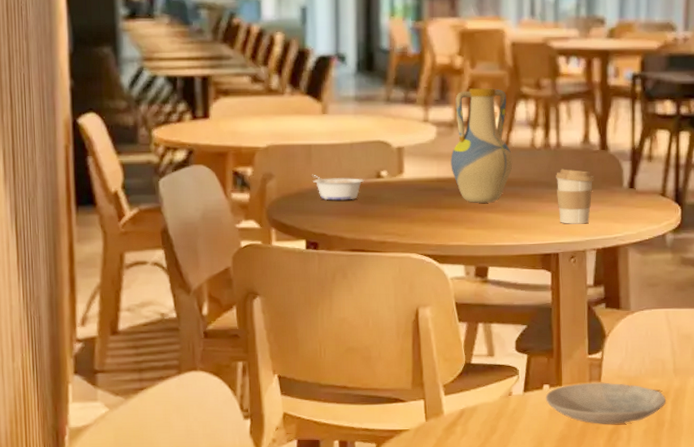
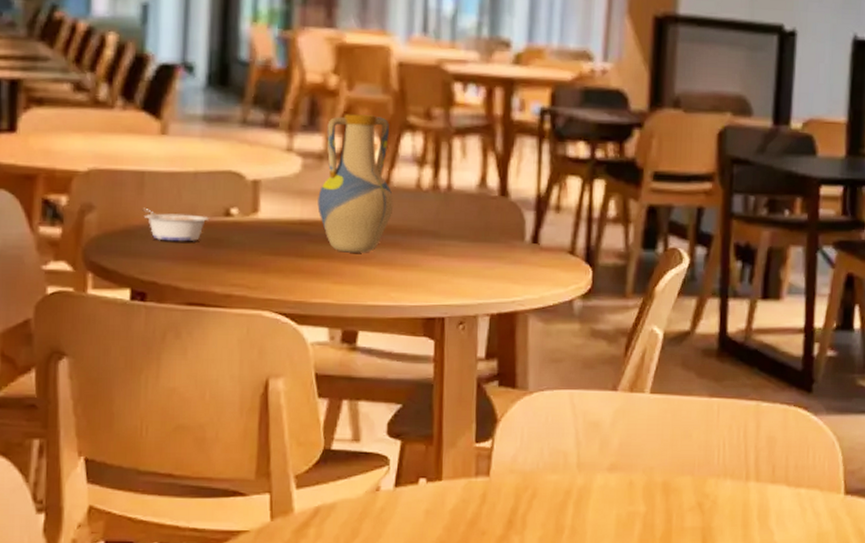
plate: present [545,382,667,424] -> none [421,477,568,529]
coffee cup: present [556,169,594,224] -> none [445,216,491,284]

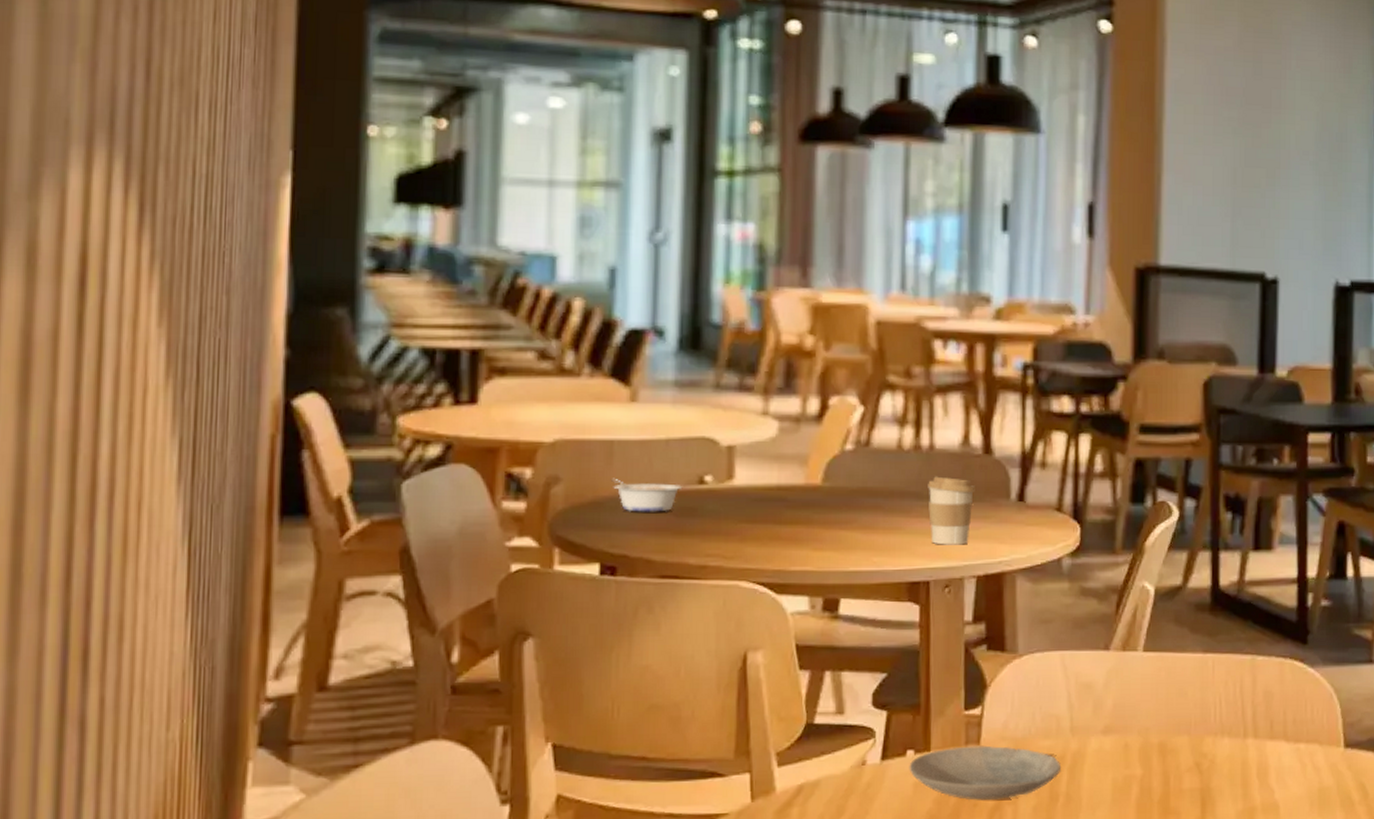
vase: present [317,114,394,253] -> none [795,375,875,517]
plate: none [421,477,568,529] -> present [909,745,1062,800]
coffee cup: none [445,216,491,284] -> present [928,476,975,545]

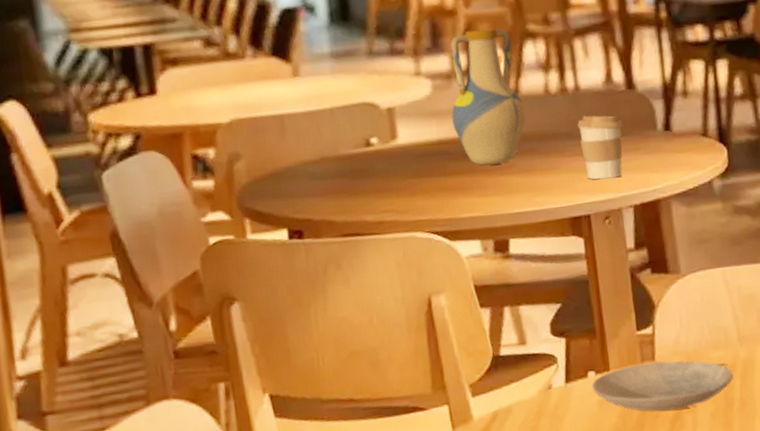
legume: present [612,478,682,512] -> none [287,149,351,179]
vase: none [795,375,875,517] -> present [450,28,526,166]

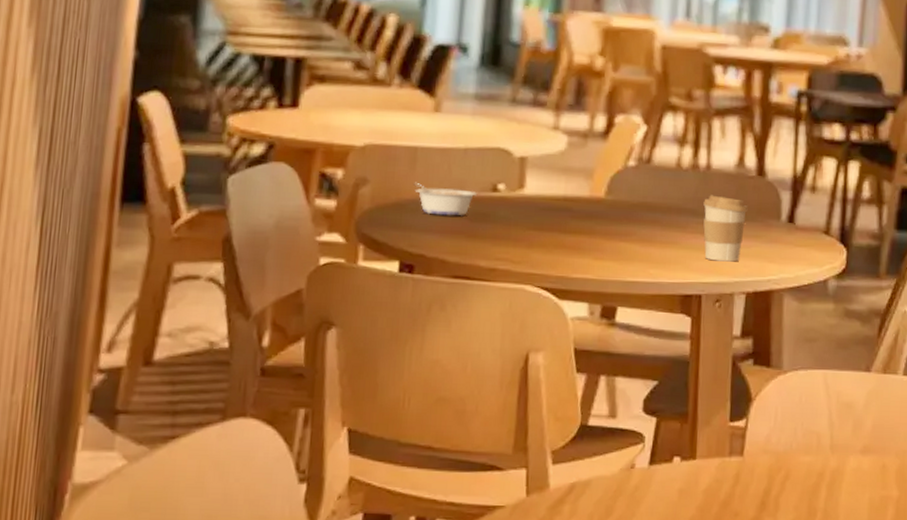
legume: none [287,149,351,179] -> present [414,182,477,216]
vase: present [450,28,526,166] -> none [581,94,655,230]
plate: present [591,360,734,412] -> none [675,456,821,511]

